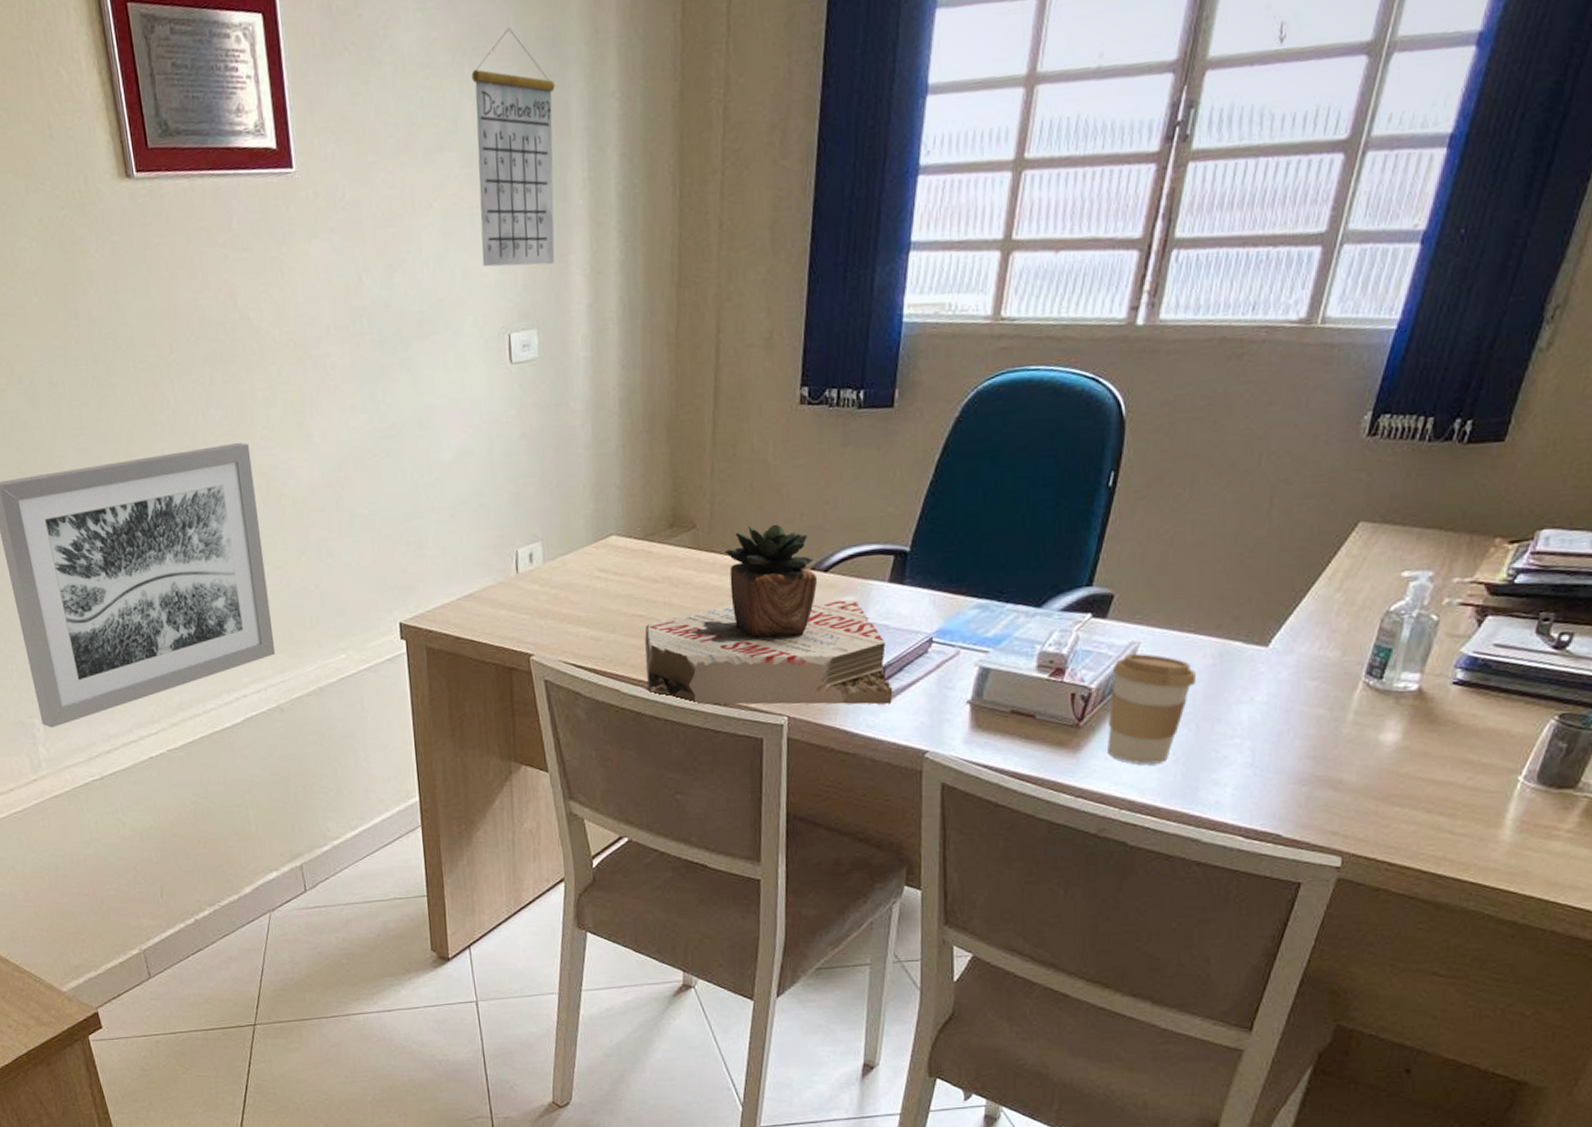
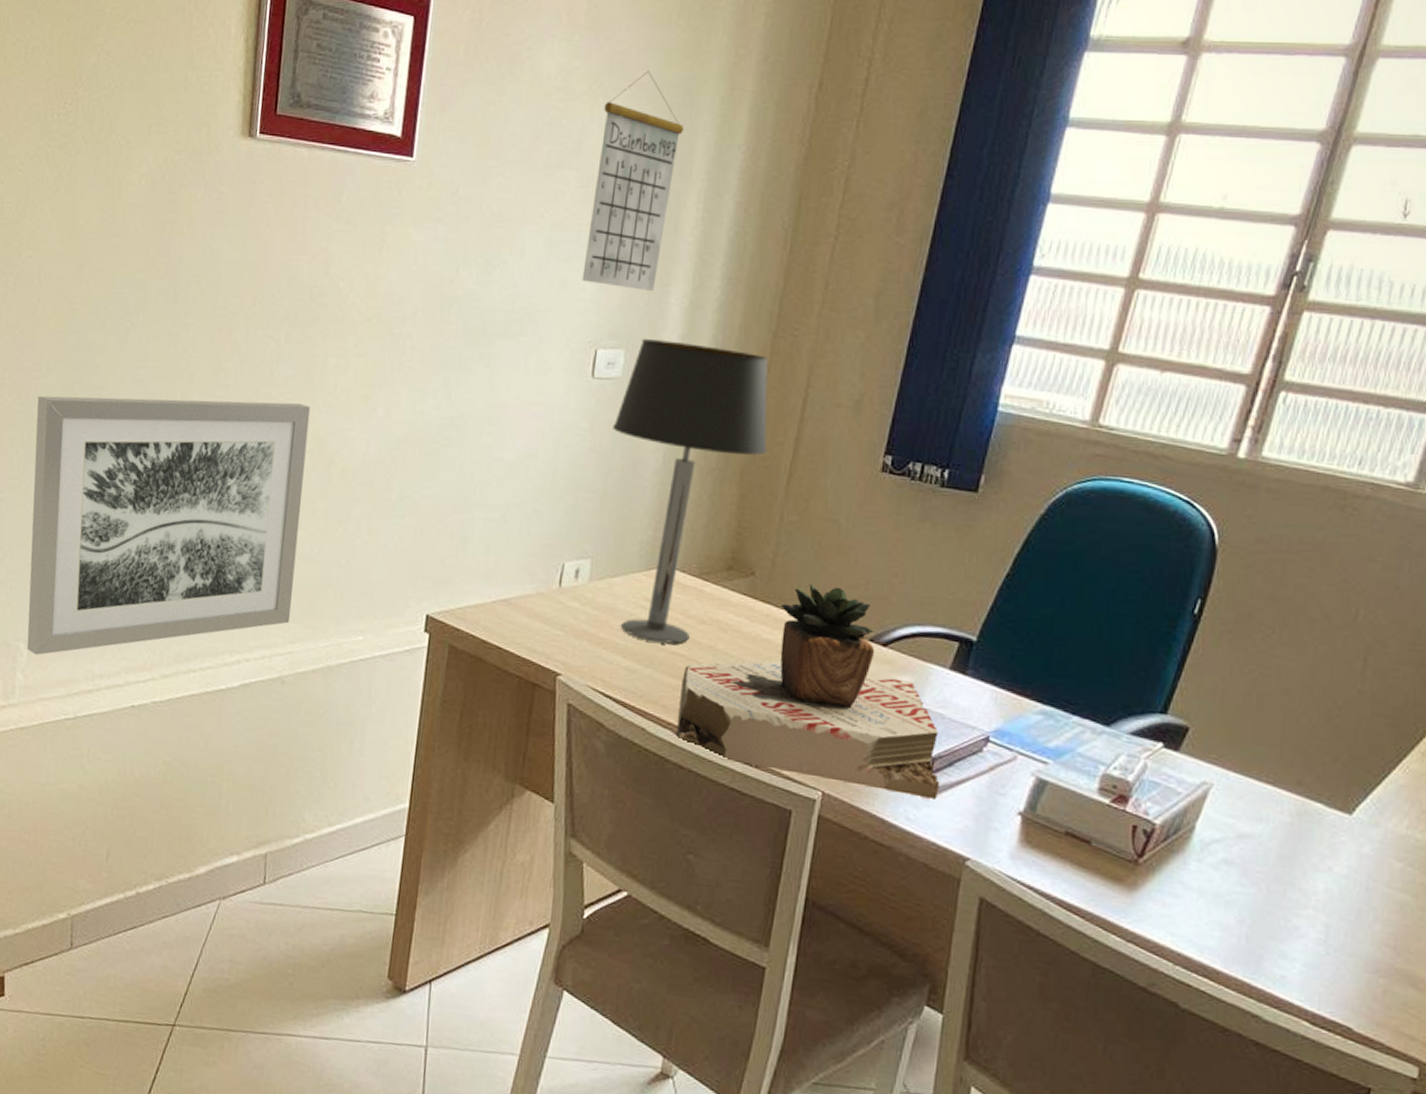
table lamp: none [539,309,689,609] -> present [613,339,768,644]
coffee cup: present [1107,653,1195,765] -> none [1166,795,1270,921]

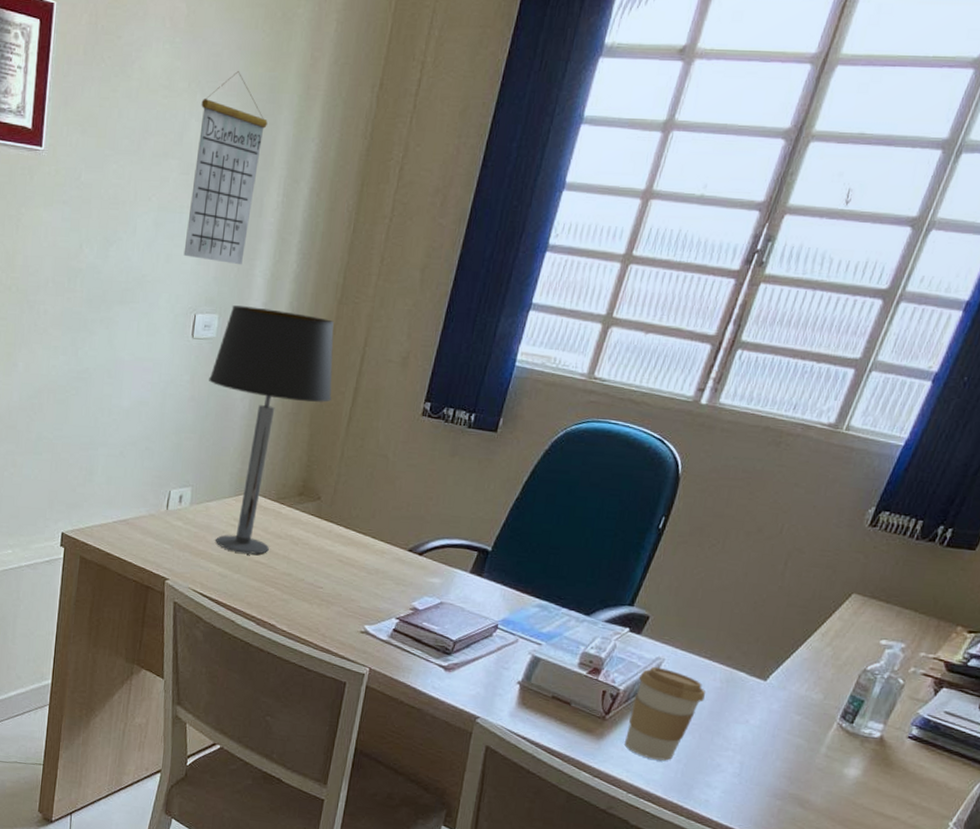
succulent plant: present [677,584,940,799] -> none [258,506,459,673]
coffee cup: none [1166,795,1270,921] -> present [625,667,705,761]

